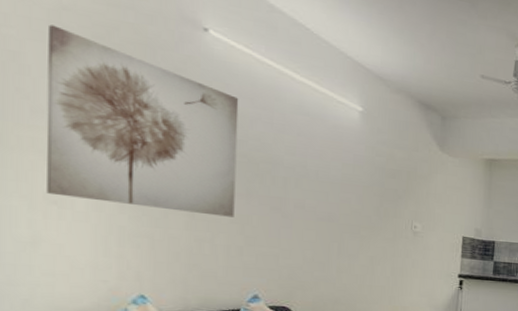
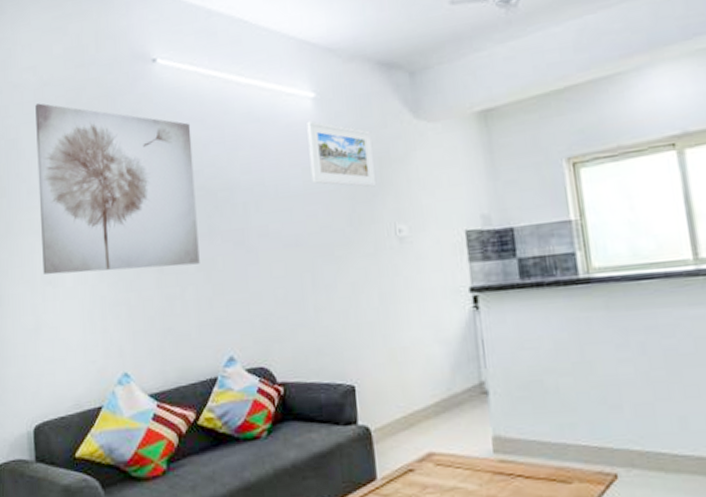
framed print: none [350,128,405,192] -> present [307,121,377,188]

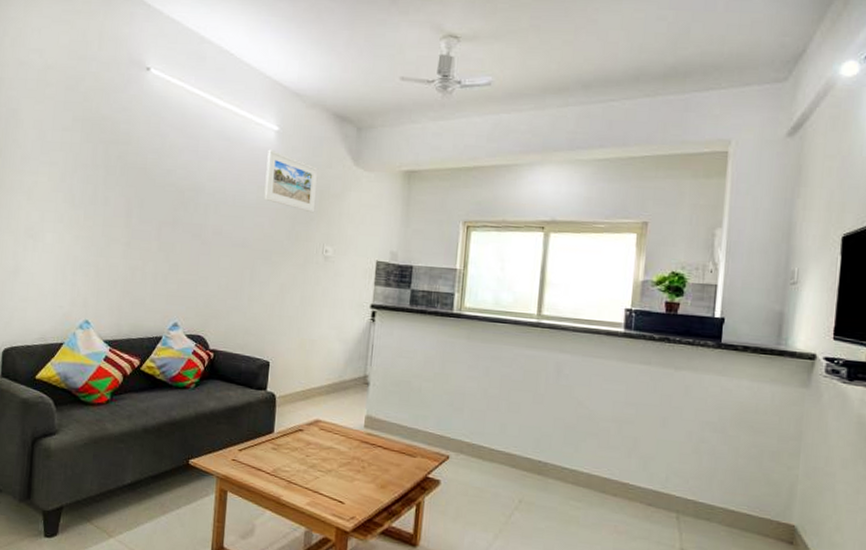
wall art: present [35,103,200,275] -> none [27,83,171,246]

